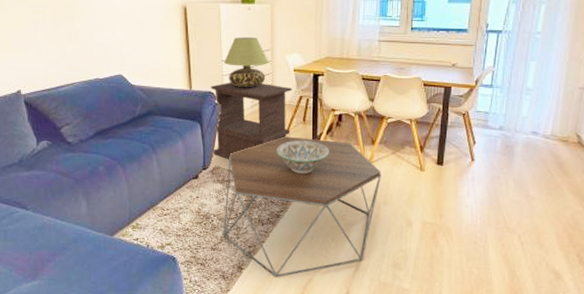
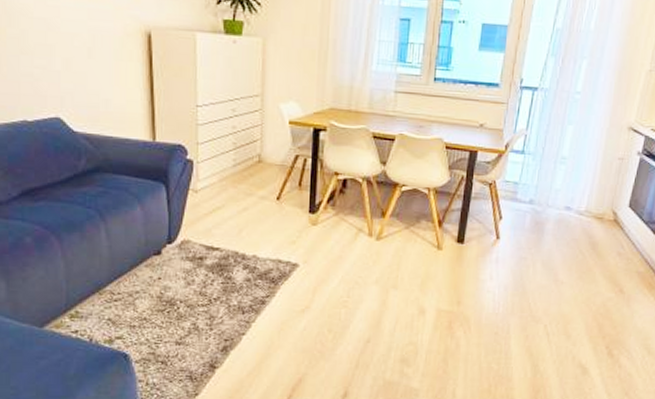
side table: present [210,82,292,160] -> none [180,133,286,232]
coffee table: present [223,136,381,278] -> none [191,204,392,378]
table lamp: present [224,37,269,88] -> none [199,77,259,142]
decorative bowl: present [276,140,329,173] -> none [264,209,329,250]

